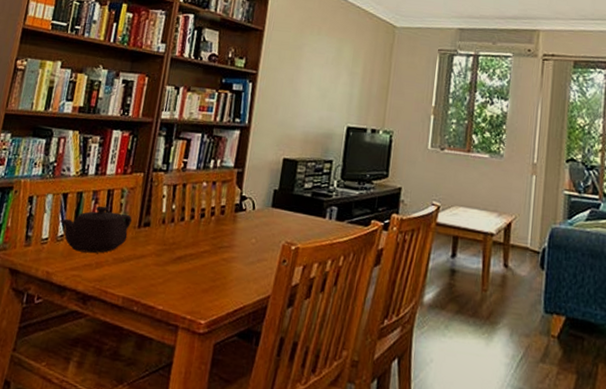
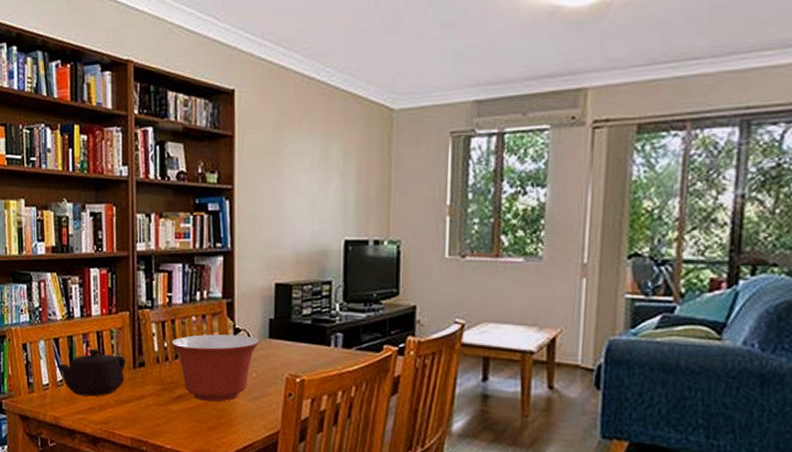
mixing bowl: none [179,199,263,265] -> present [172,334,260,402]

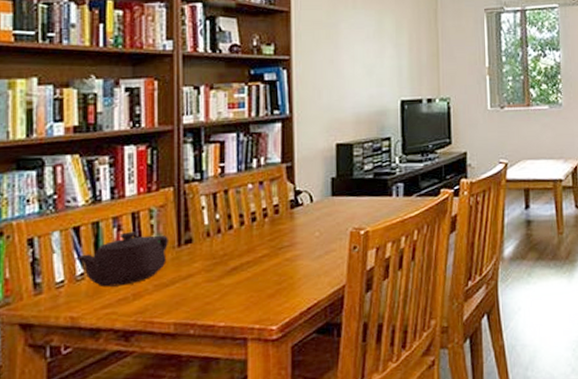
mixing bowl: present [172,334,260,402] -> none [225,196,322,269]

